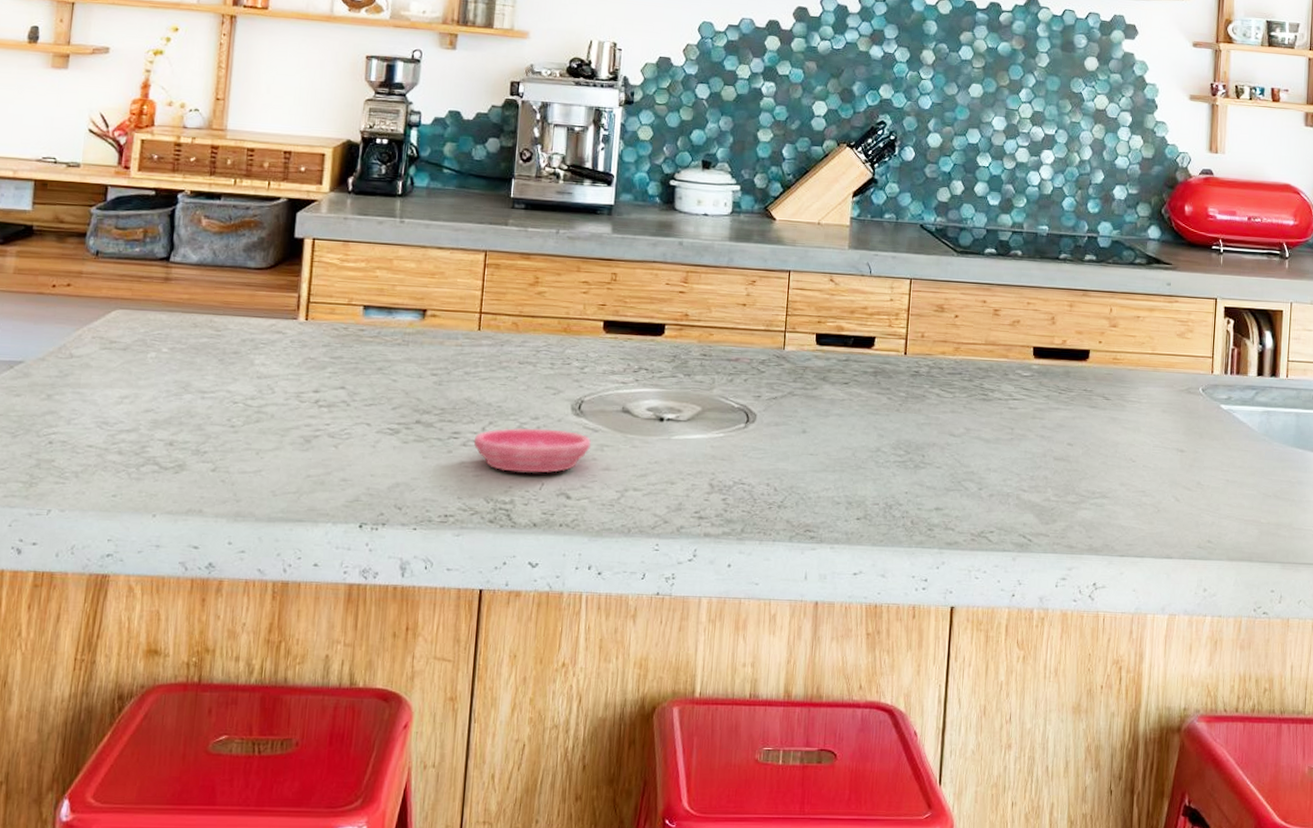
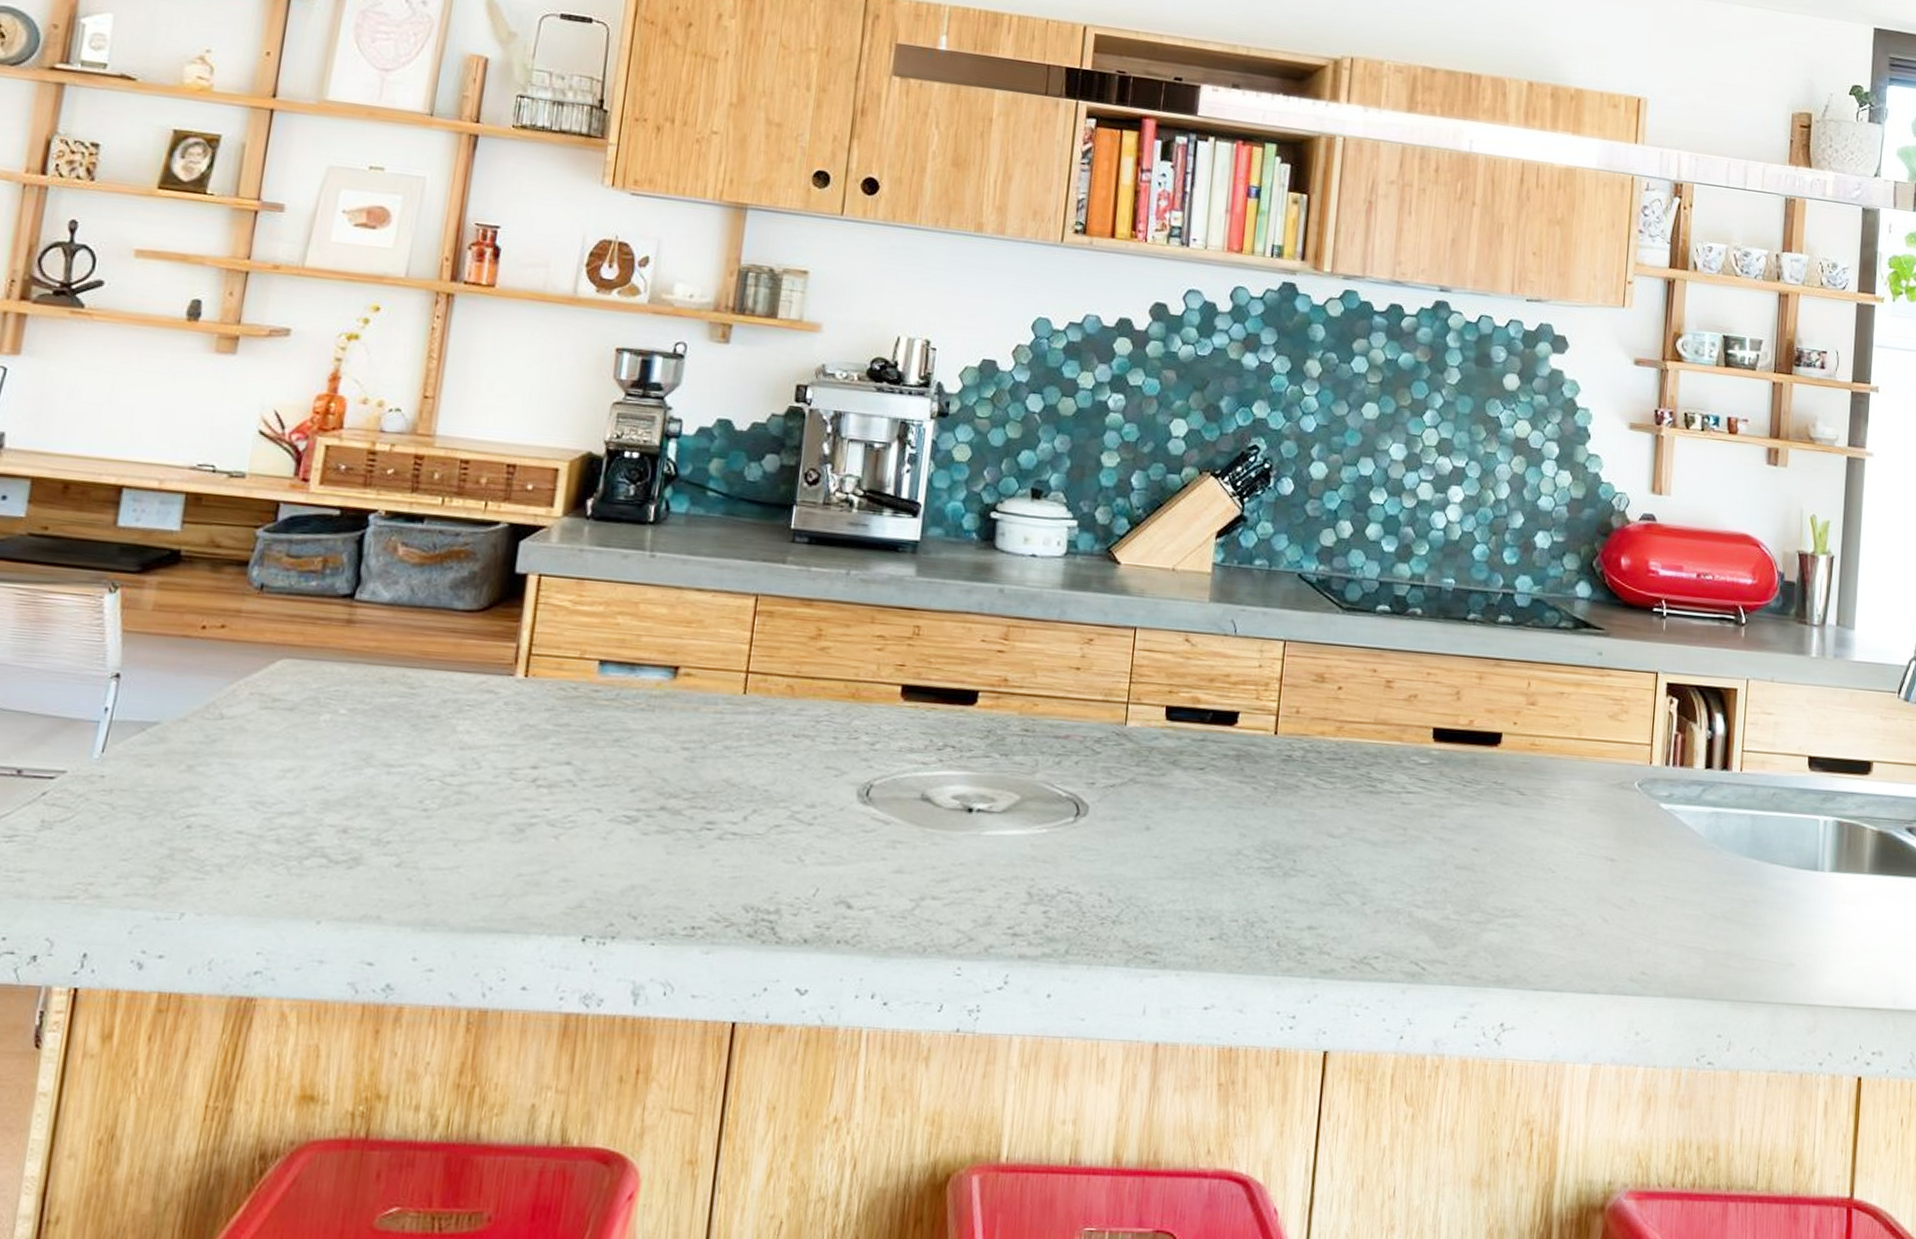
saucer: present [474,427,592,473] -> none [732,817,882,875]

